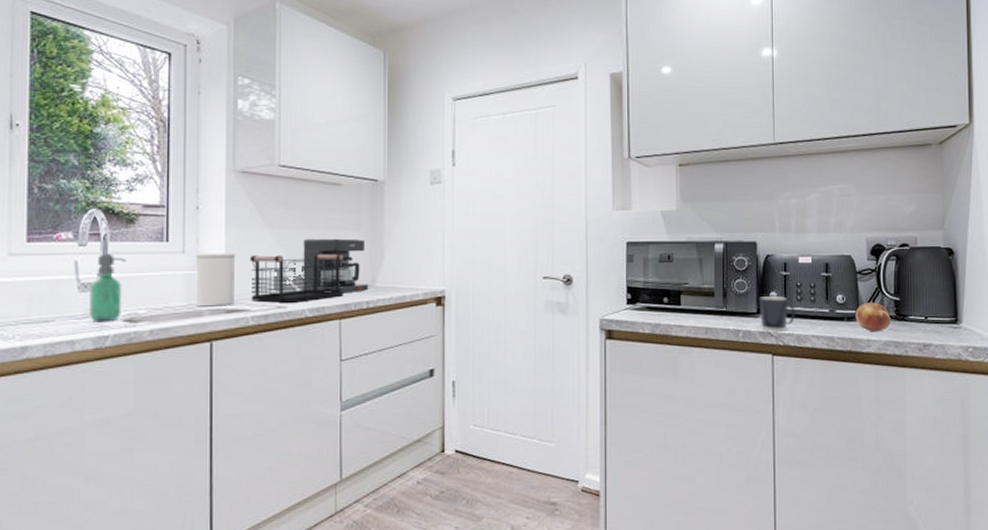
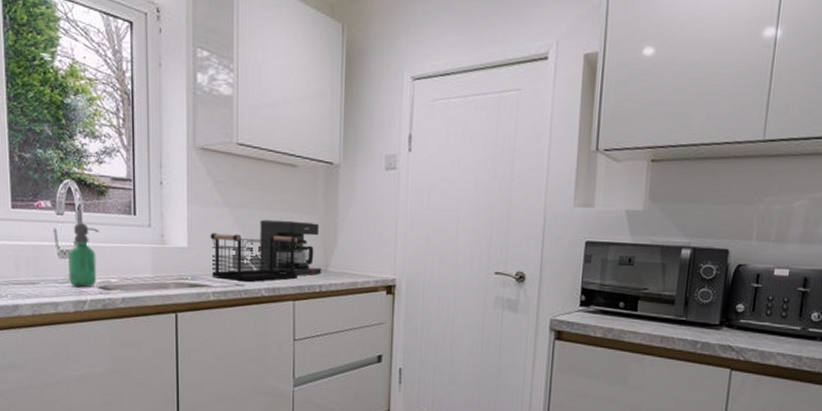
canister: present [196,253,236,307] -> none [161,227,198,280]
mug: present [758,295,795,332] -> none [722,308,762,347]

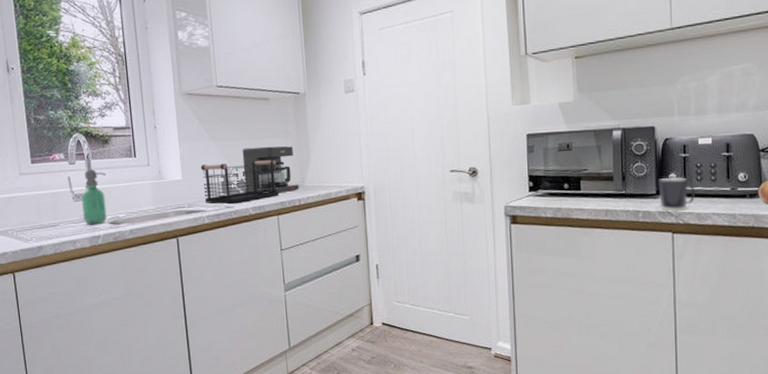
mug: none [722,308,762,347] -> present [657,176,695,211]

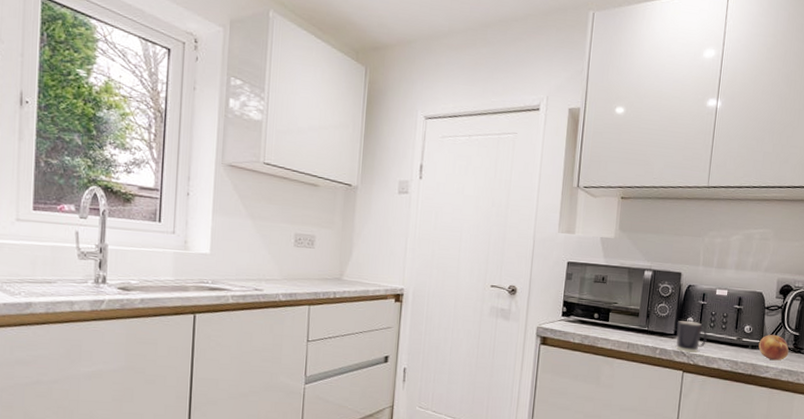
soap dispenser: present [81,169,107,224] -> none [88,227,123,288]
dish rack: present [200,159,279,204] -> none [232,241,317,287]
coffee maker: present [242,146,299,193] -> none [278,232,337,284]

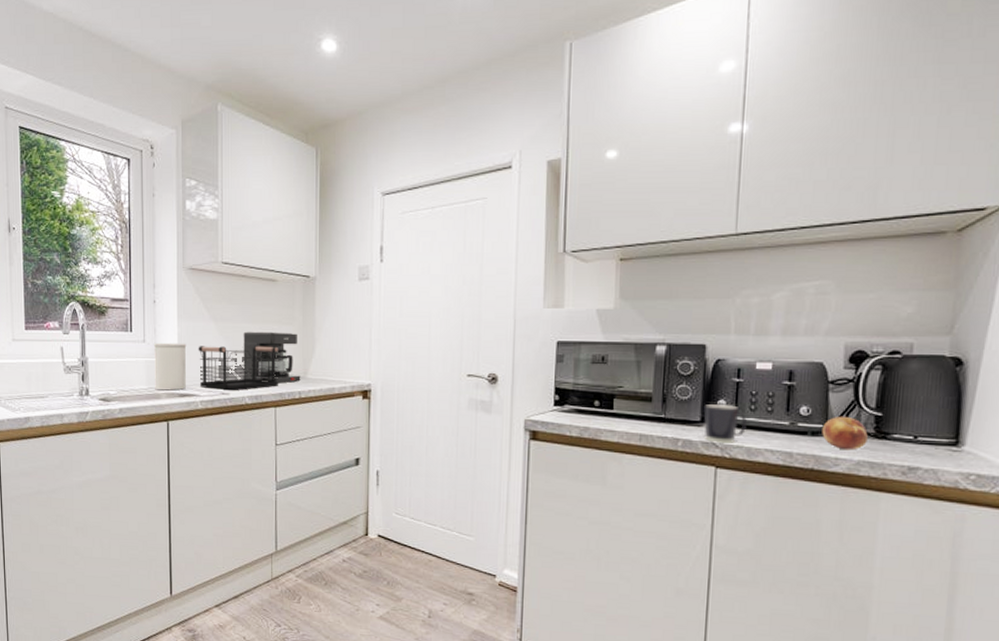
canister: none [182,235,221,284] -> present [154,342,187,391]
dish rack: none [232,241,317,287] -> present [198,346,279,390]
coffee maker: none [278,232,337,284] -> present [243,332,301,384]

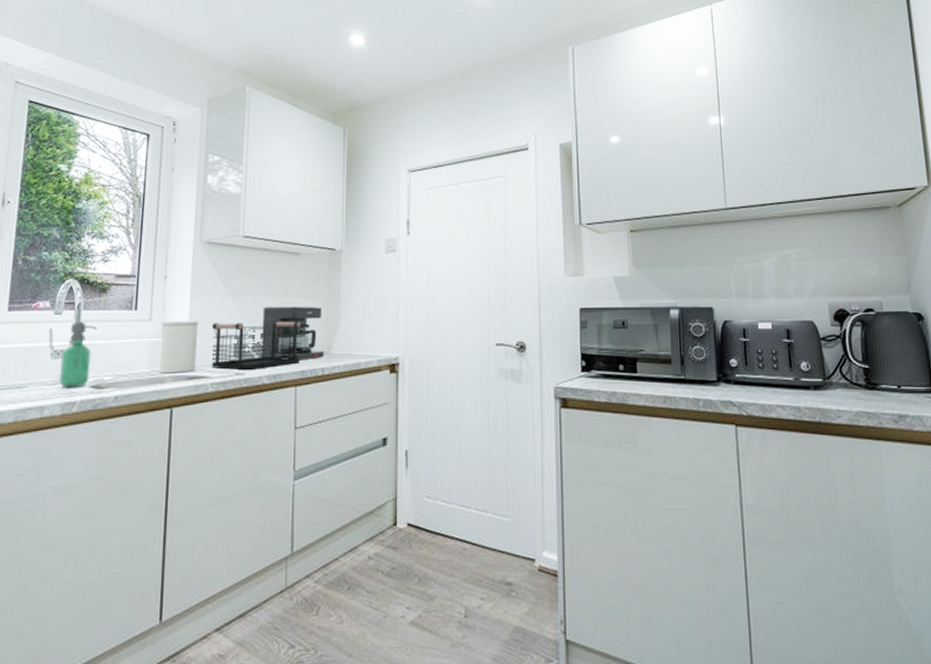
soap dispenser: none [73,341,100,399] -> present [59,321,98,387]
mug: present [703,404,747,443] -> none [718,362,758,401]
fruit: present [822,416,868,451] -> none [822,369,861,402]

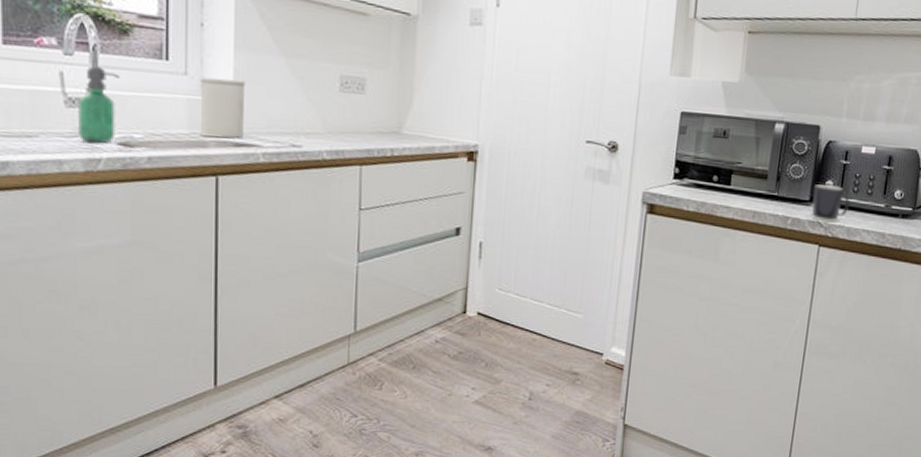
dish rack: present [211,321,302,370] -> none [261,85,369,143]
coffee maker: present [261,307,324,361] -> none [321,74,394,138]
mug: none [718,362,758,401] -> present [812,184,850,223]

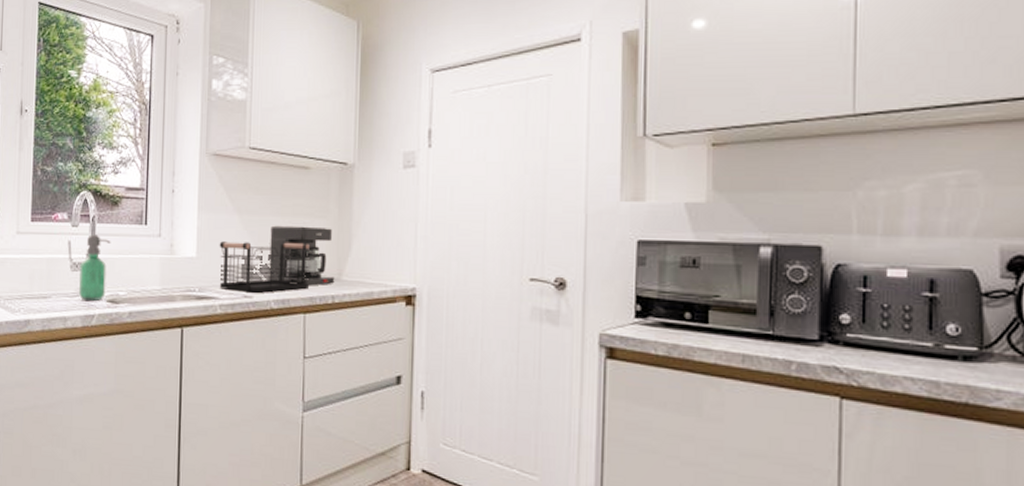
canister: present [200,76,246,139] -> none [169,237,207,292]
dish rack: none [261,85,369,143] -> present [219,241,311,293]
coffee maker: none [321,74,394,138] -> present [269,227,335,286]
mug: present [812,184,850,223] -> none [822,319,878,368]

